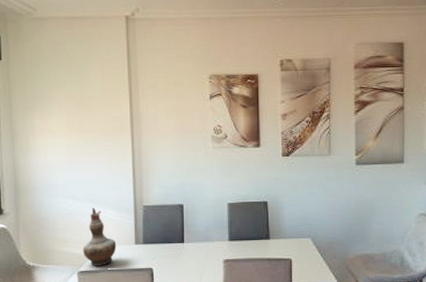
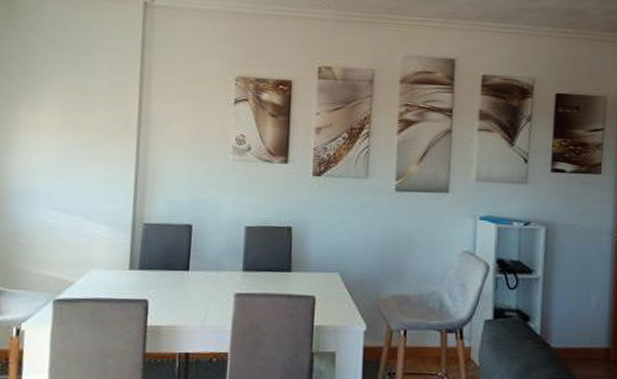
decorative vase: present [83,207,117,266] -> none [62,222,106,294]

